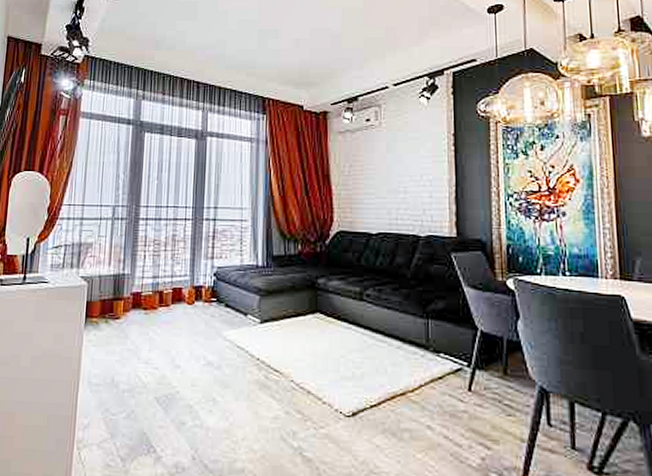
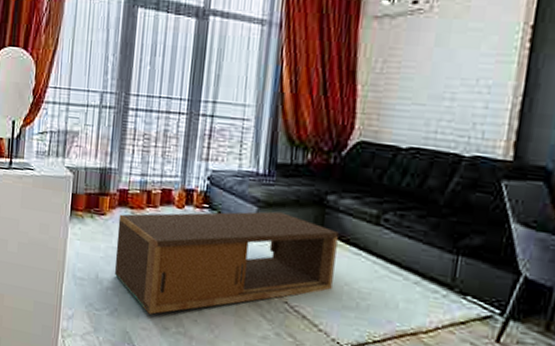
coffee table: none [130,298,330,411] -> present [114,211,339,314]

